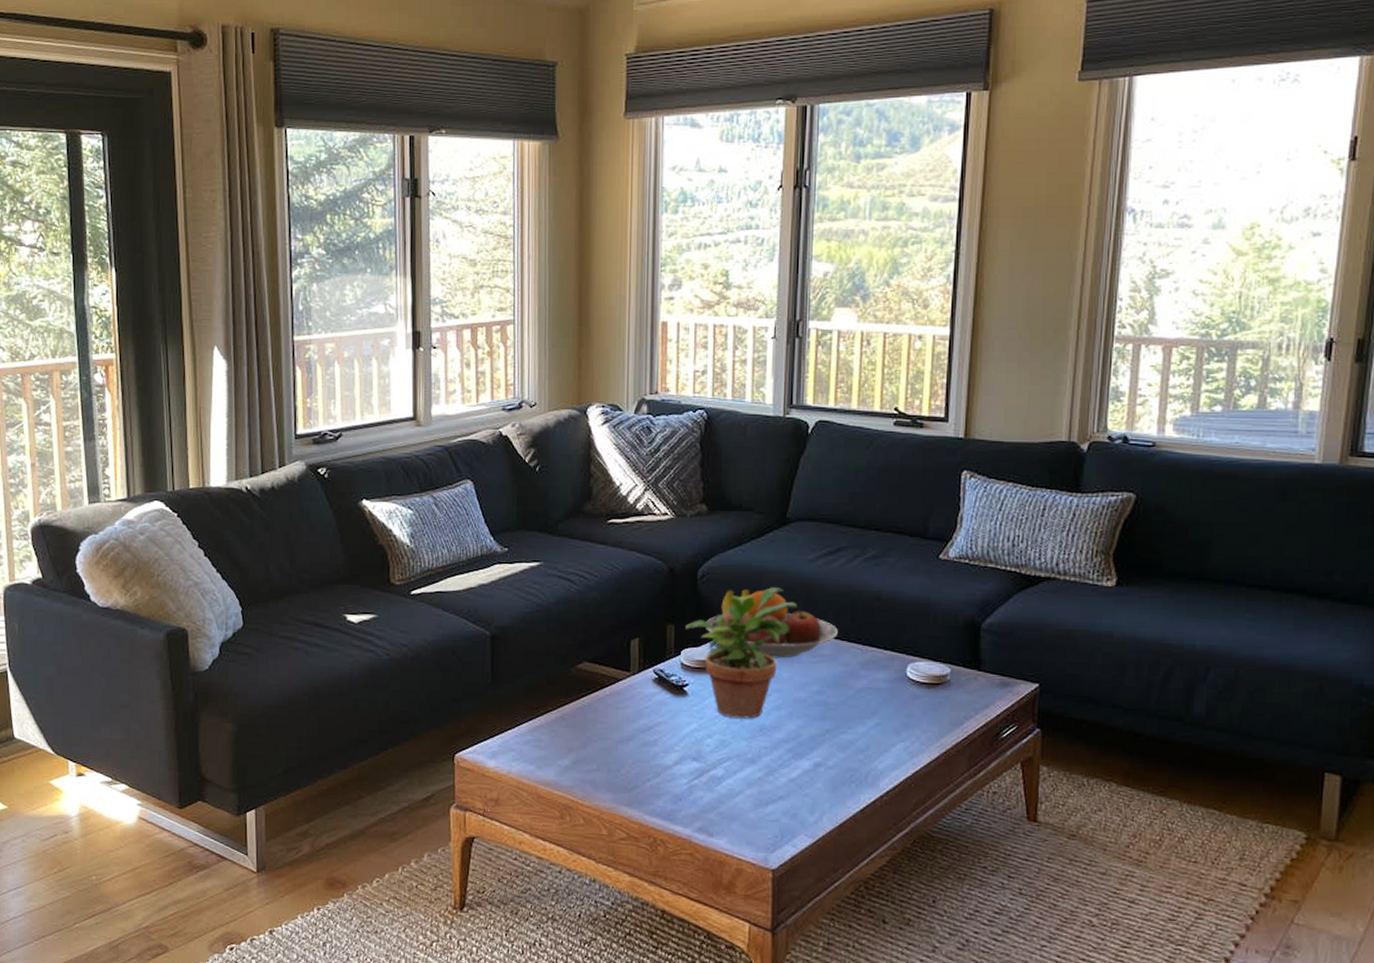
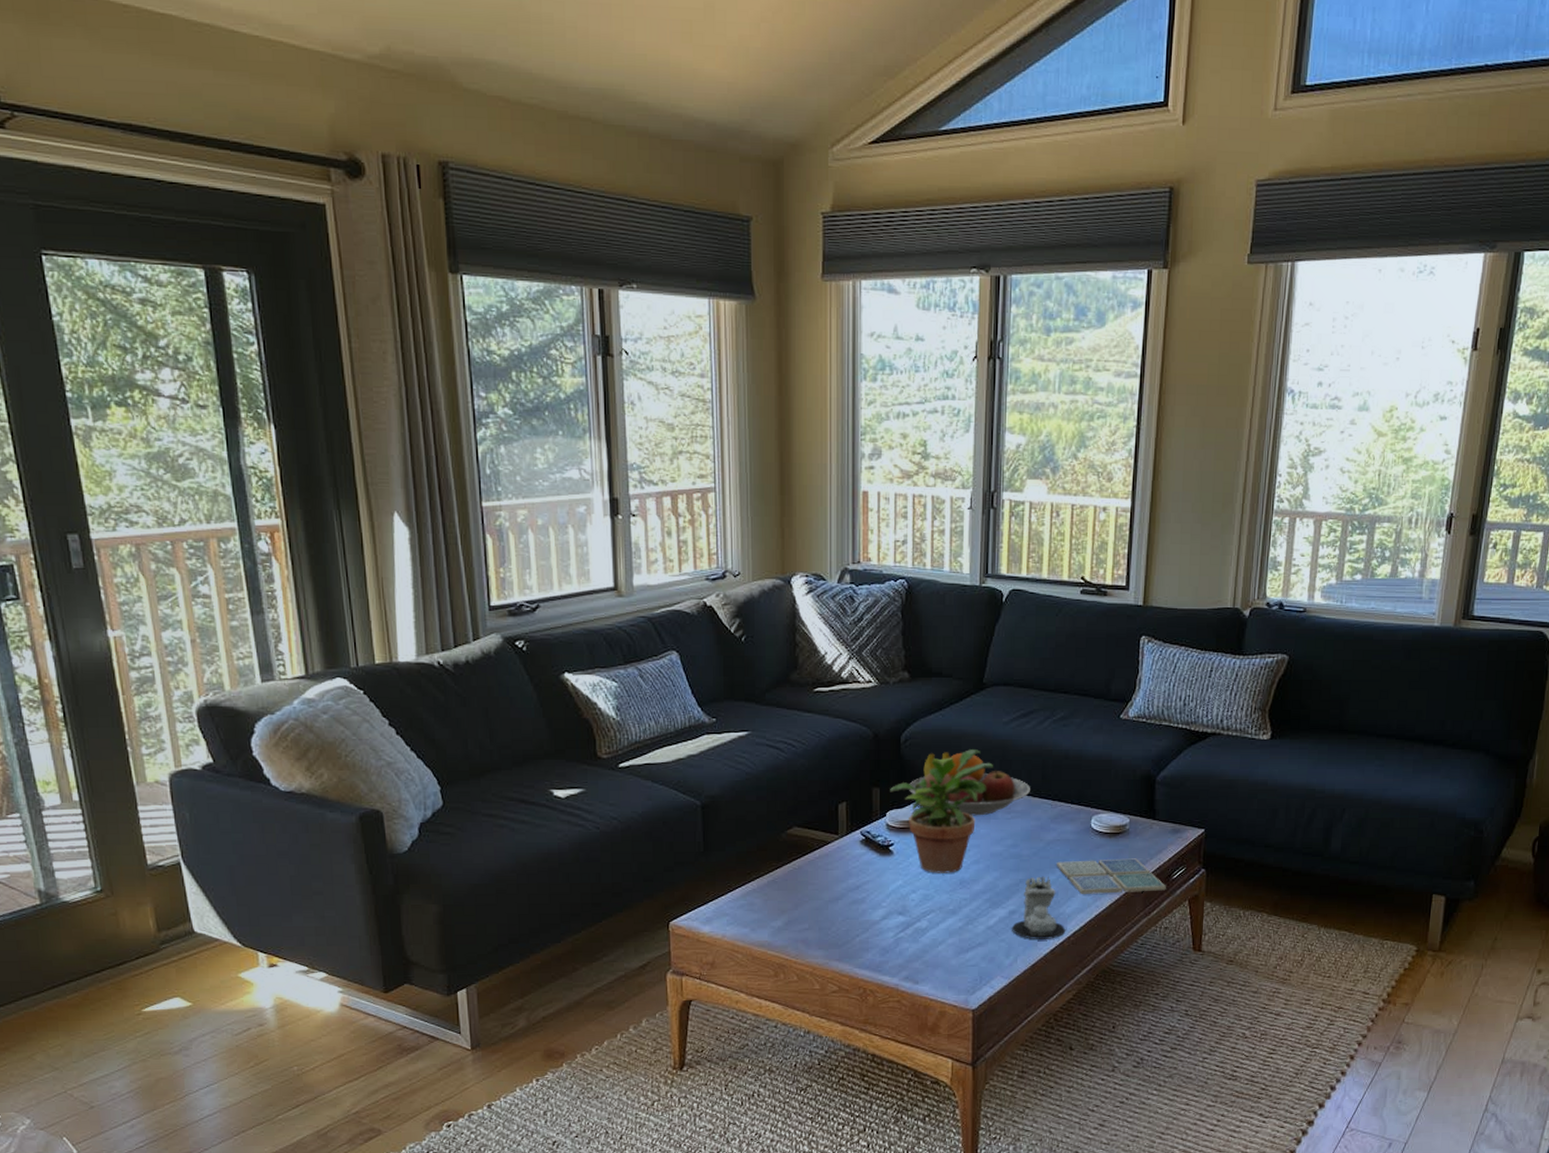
candle: none [817,727,878,797] -> present [1012,876,1066,939]
drink coaster: none [868,712,994,751] -> present [1057,858,1166,894]

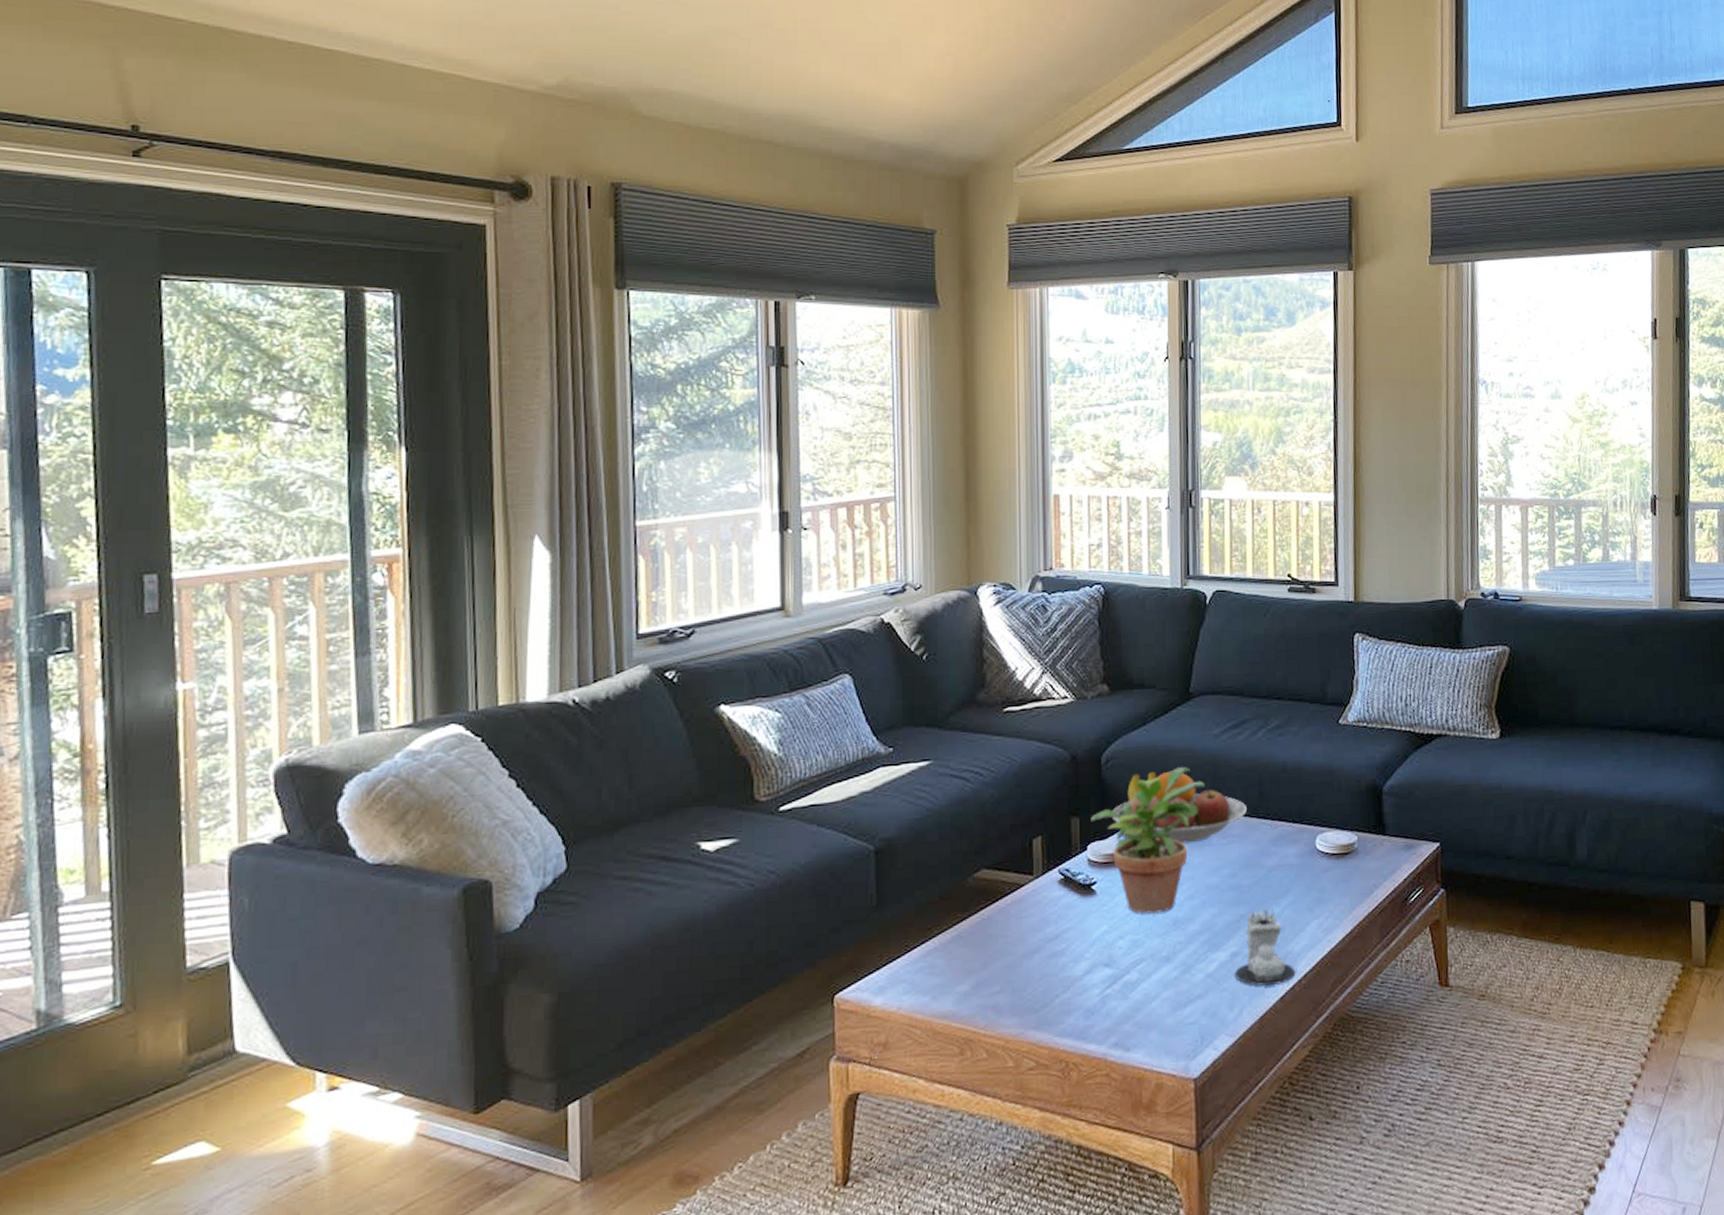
drink coaster: present [1057,858,1166,894] -> none [1281,881,1404,927]

